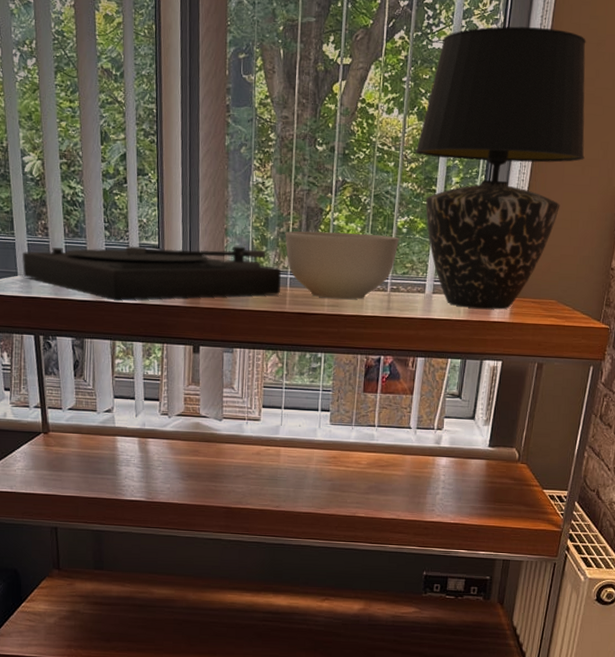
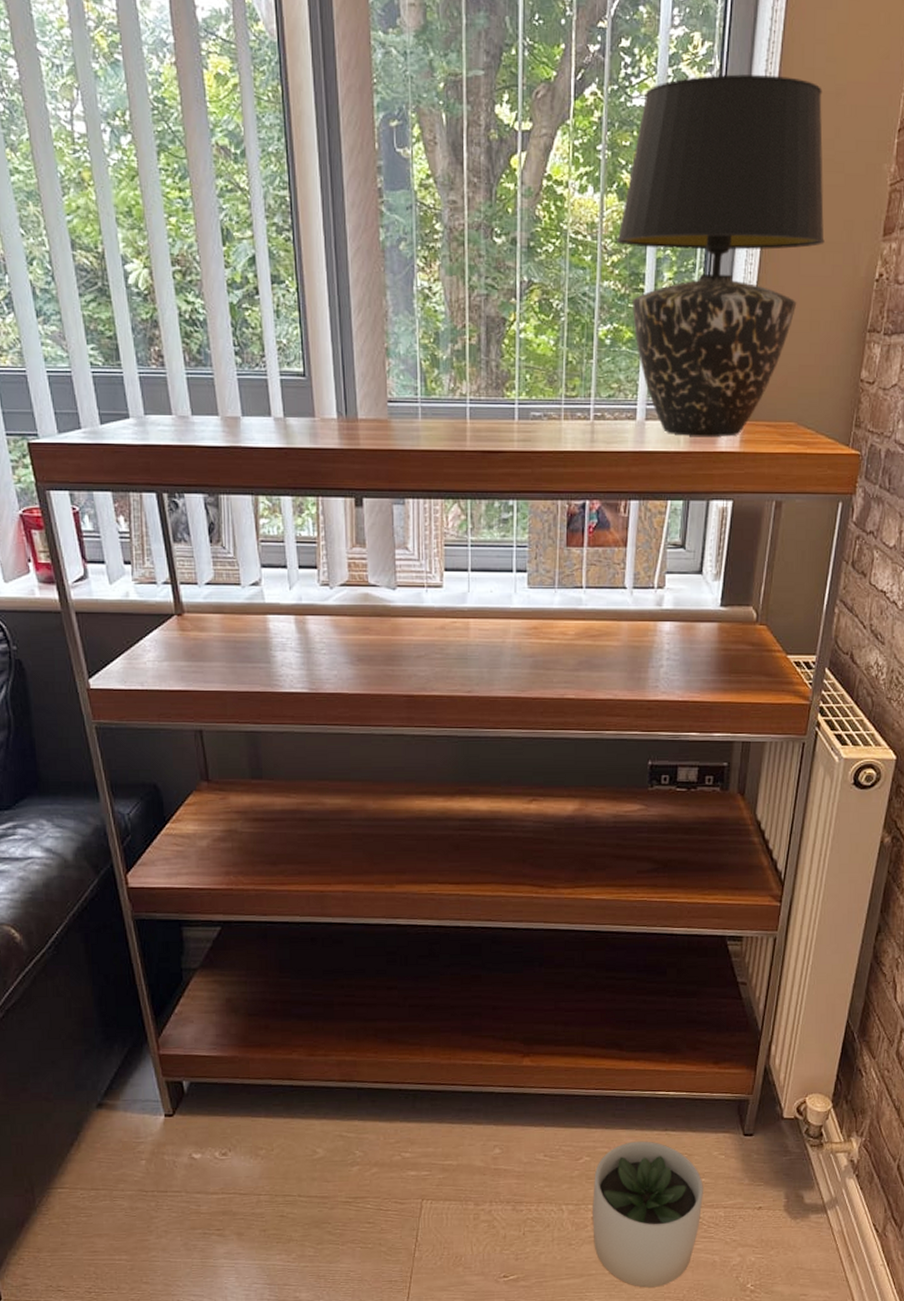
turntable: present [22,245,281,300] -> none [133,369,458,443]
bowl: present [285,231,399,300] -> none [460,347,601,432]

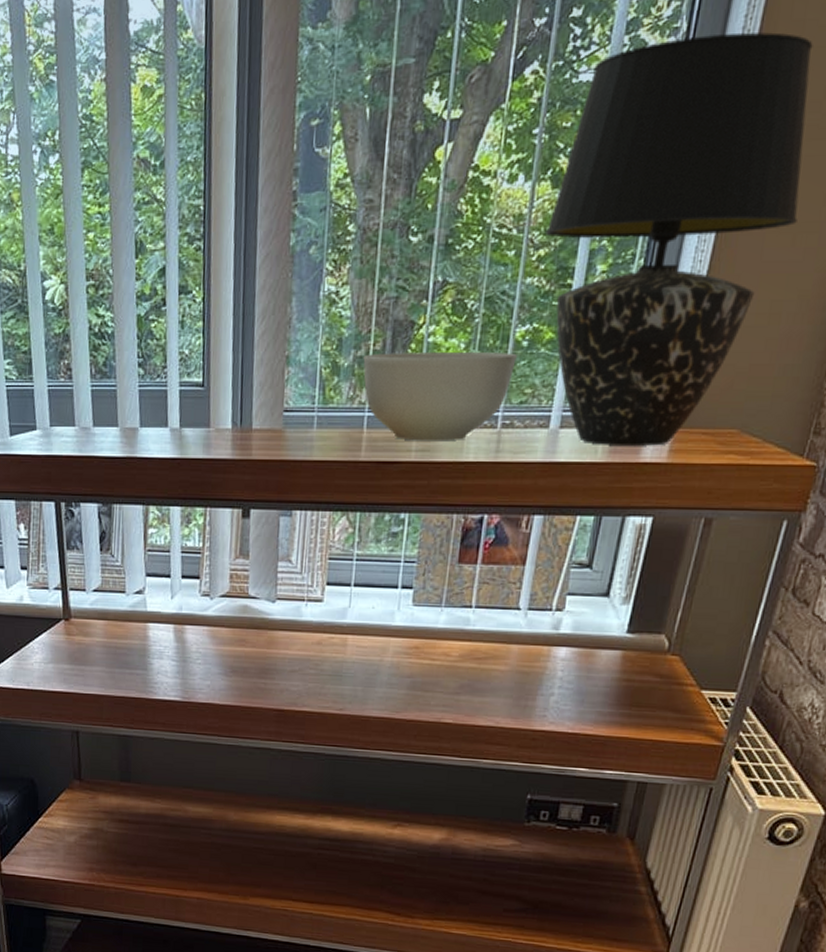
bowl: none [460,347,601,432] -> present [363,353,517,442]

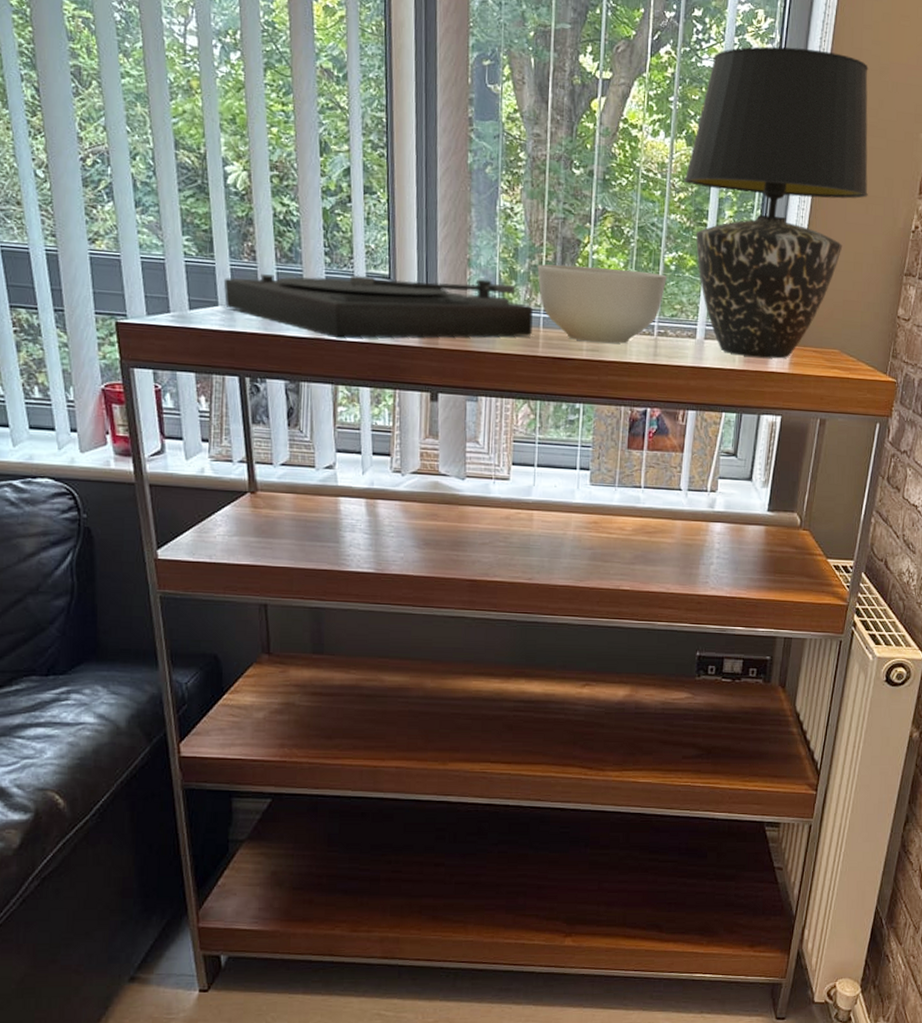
turntable: none [41,378,357,454] -> present [223,274,533,338]

